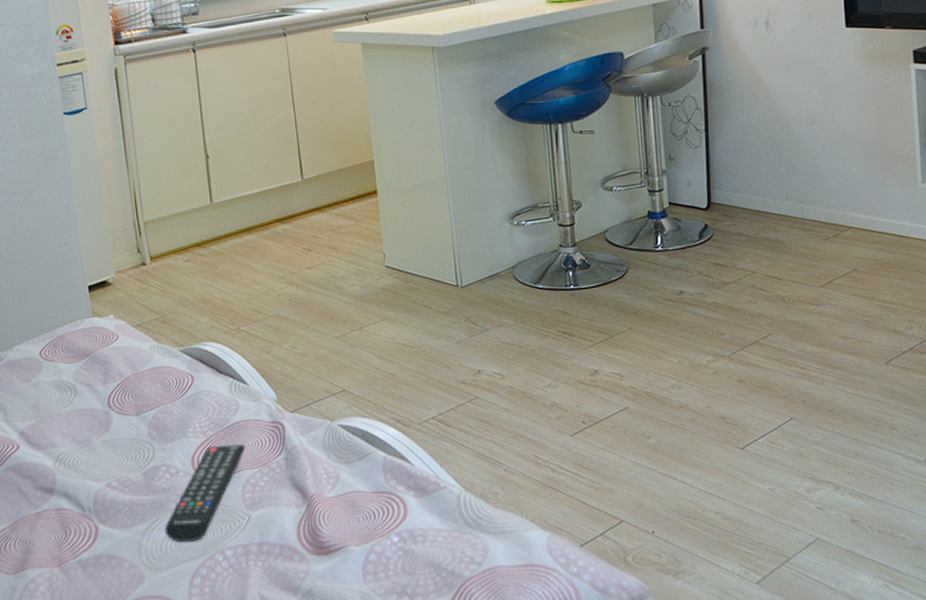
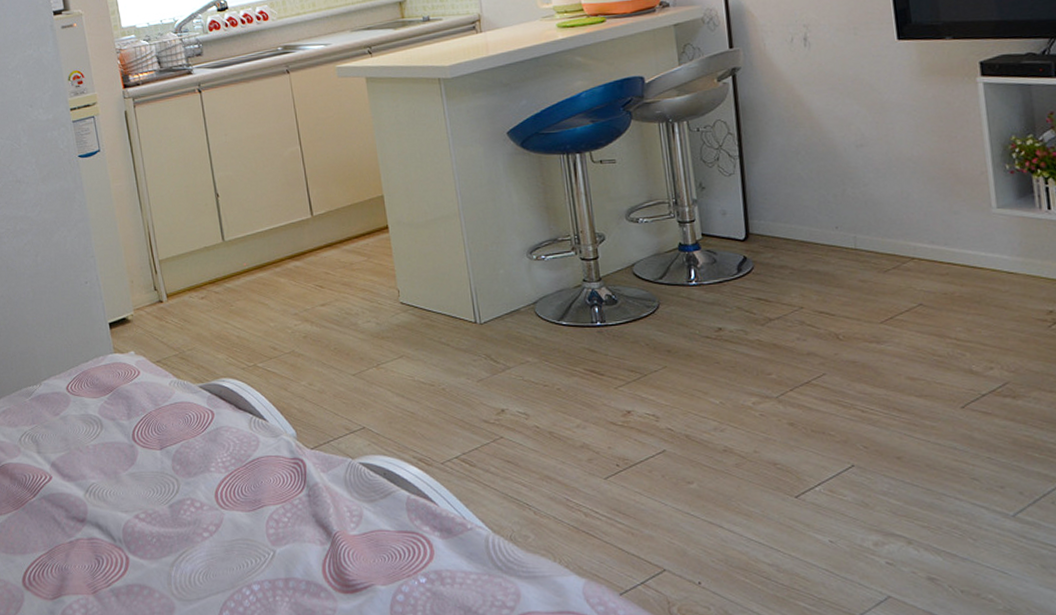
remote control: present [165,444,246,542] -> none [192,480,268,575]

